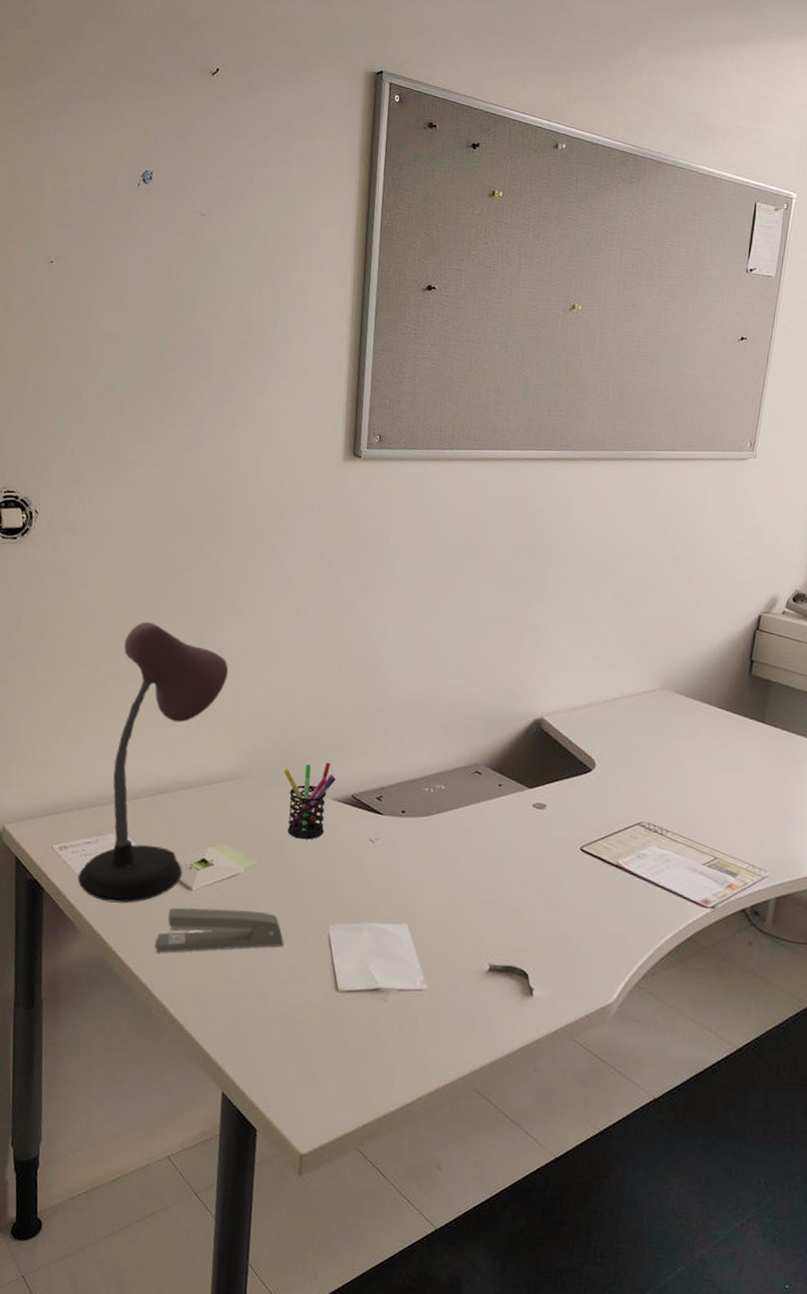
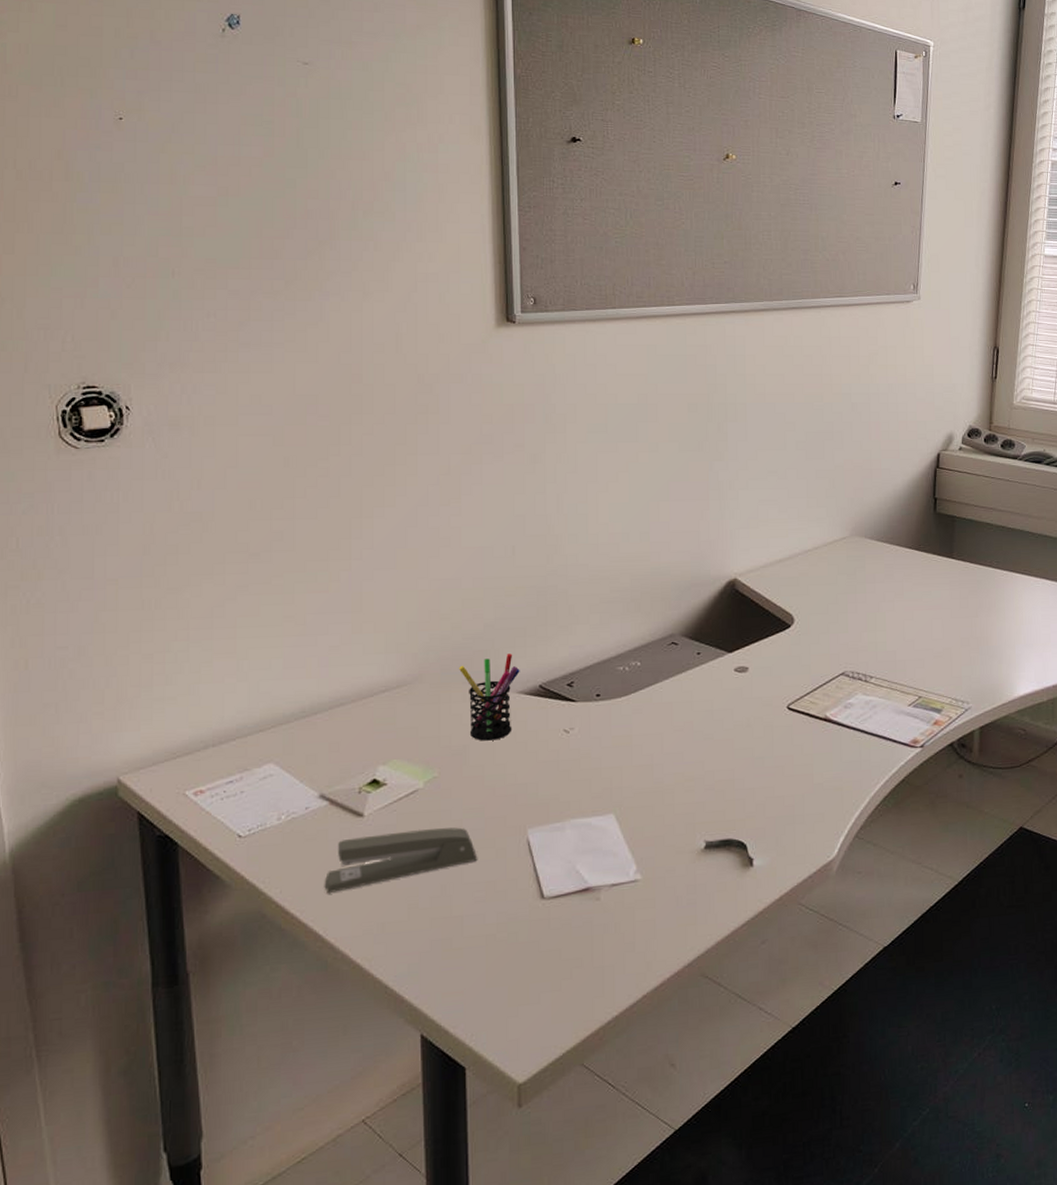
desk lamp: present [77,621,229,903] -> none [220,521,385,846]

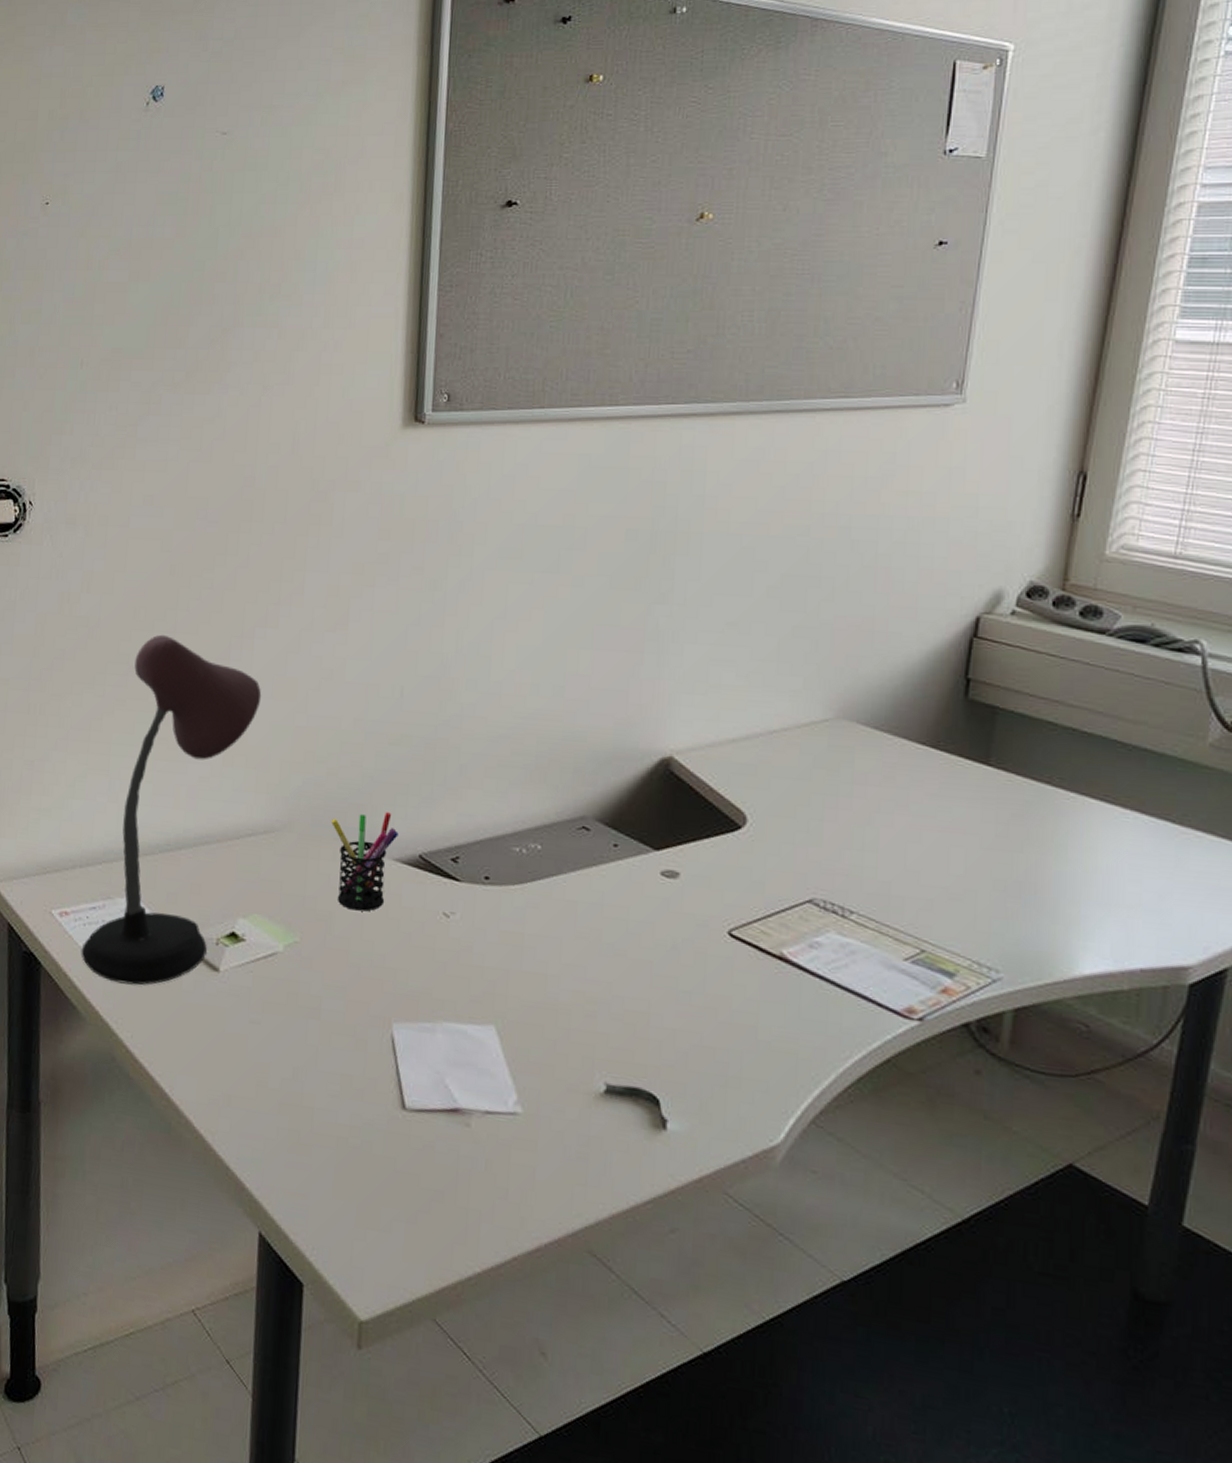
desk lamp: none [220,521,385,846] -> present [81,634,262,985]
stapler: present [324,827,478,893] -> none [174,993,336,1050]

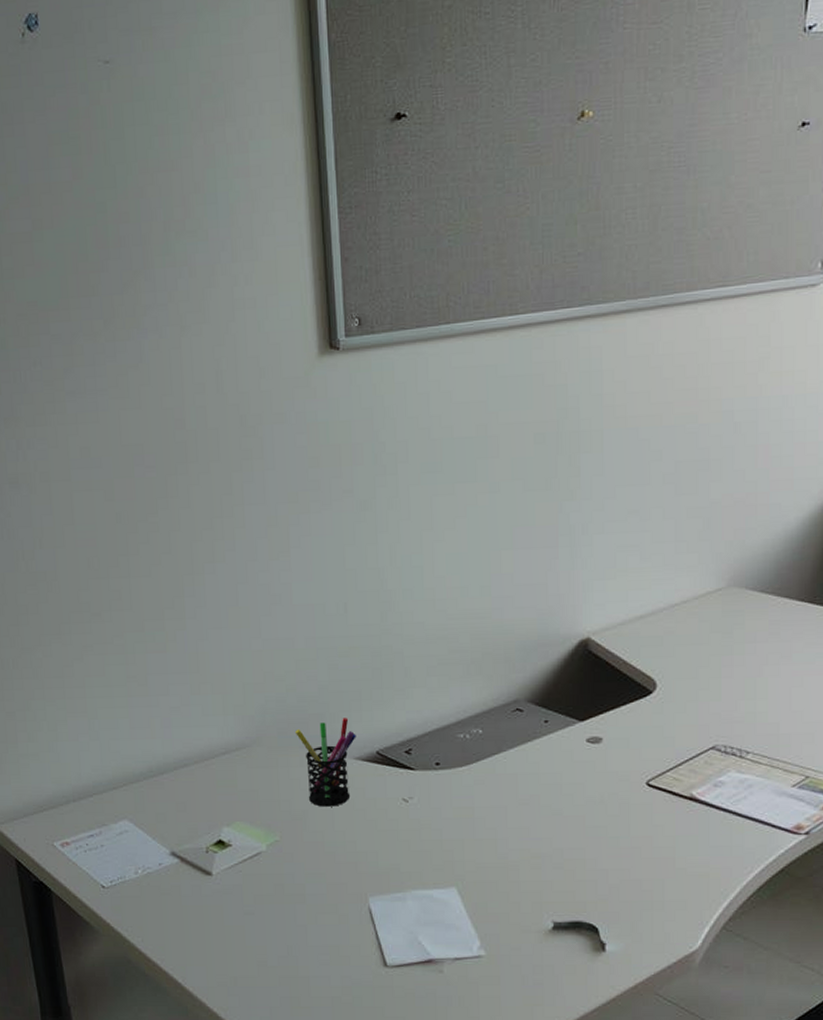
desk lamp: present [81,634,262,985] -> none [85,580,218,897]

